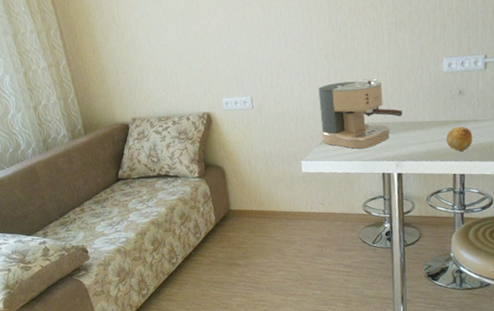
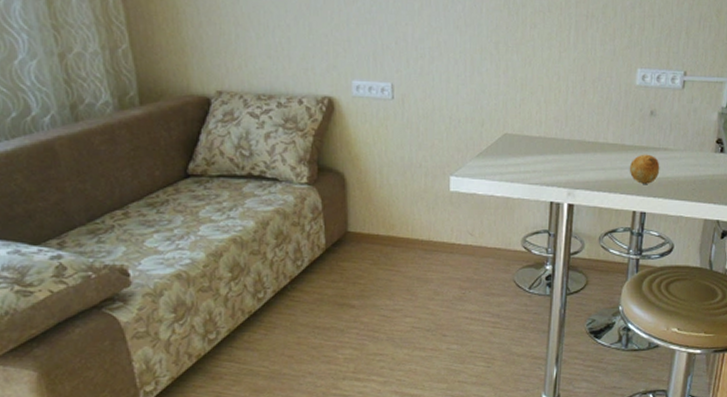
coffee maker: present [318,78,403,149] -> none [479,80,583,168]

